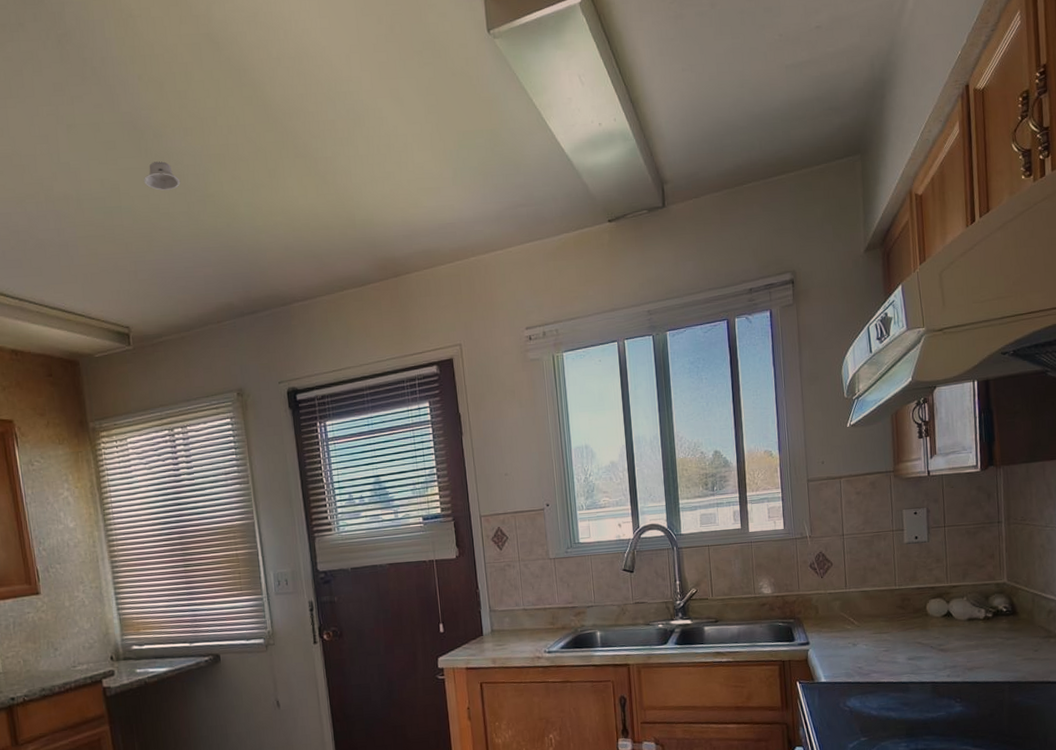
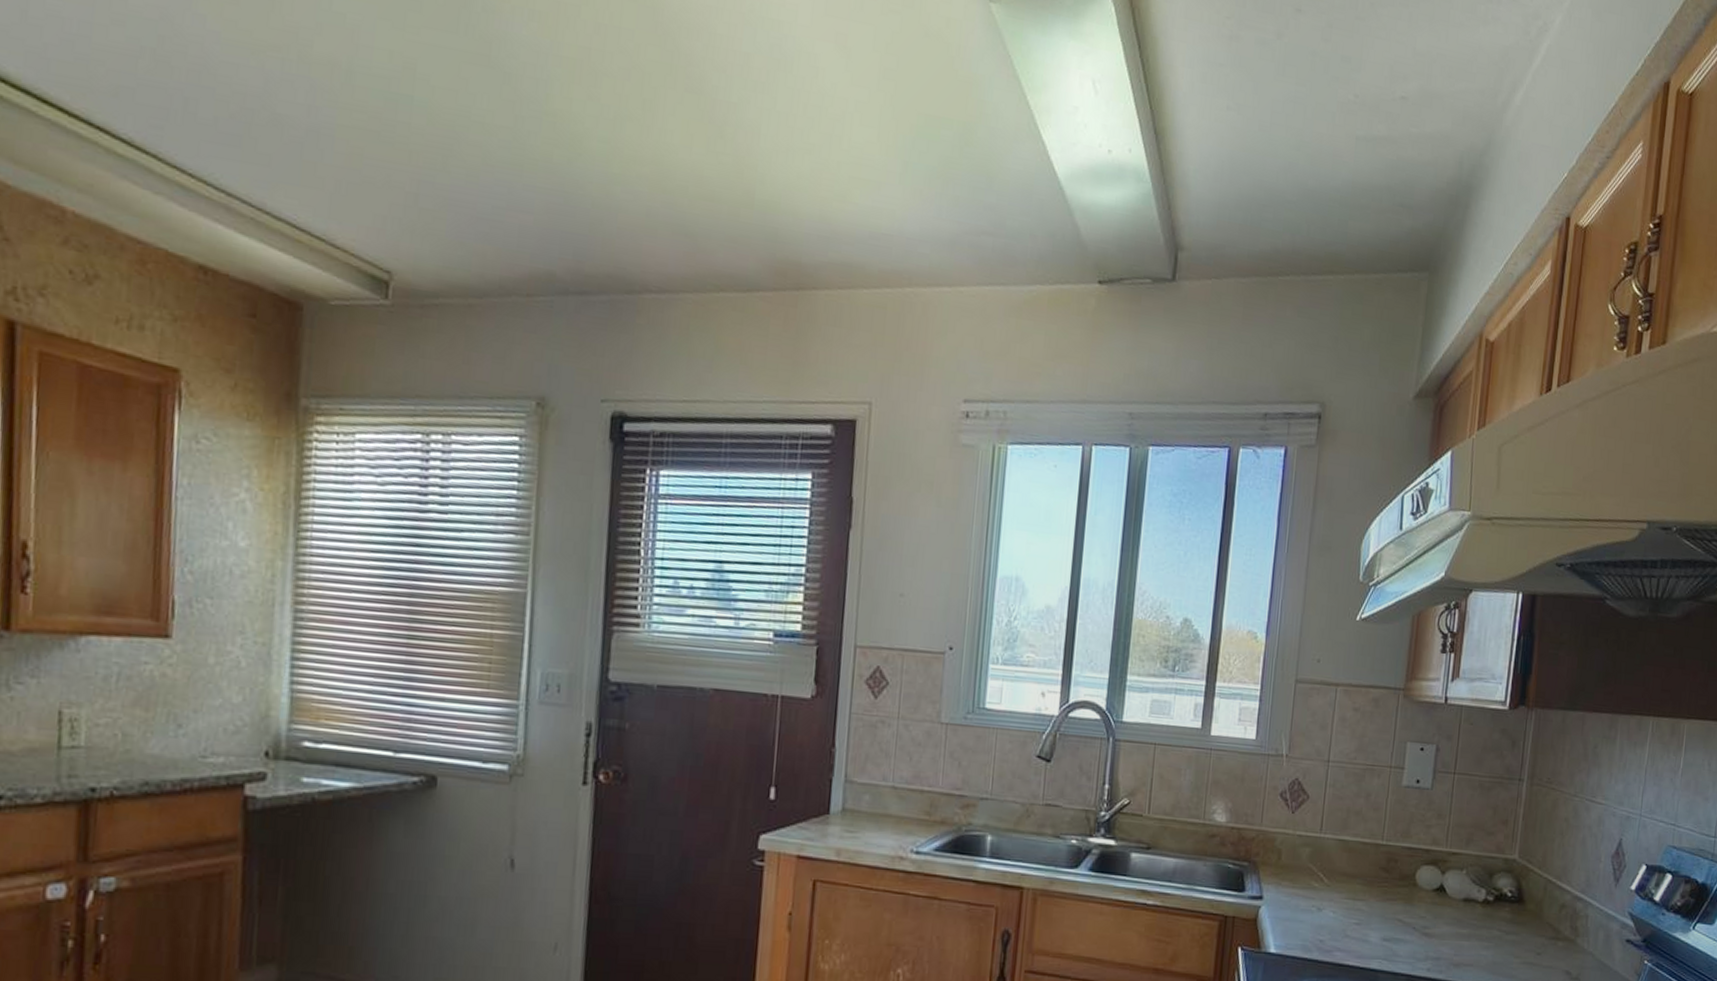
recessed light: present [144,161,181,191] -> none [455,45,510,92]

